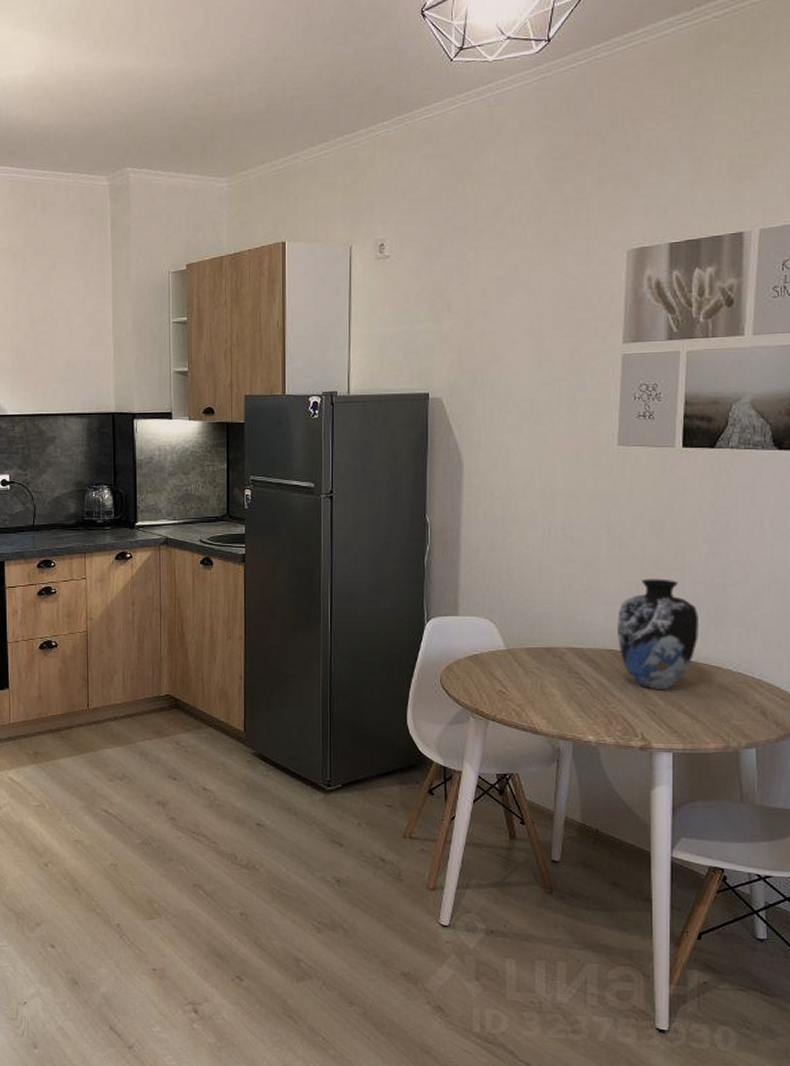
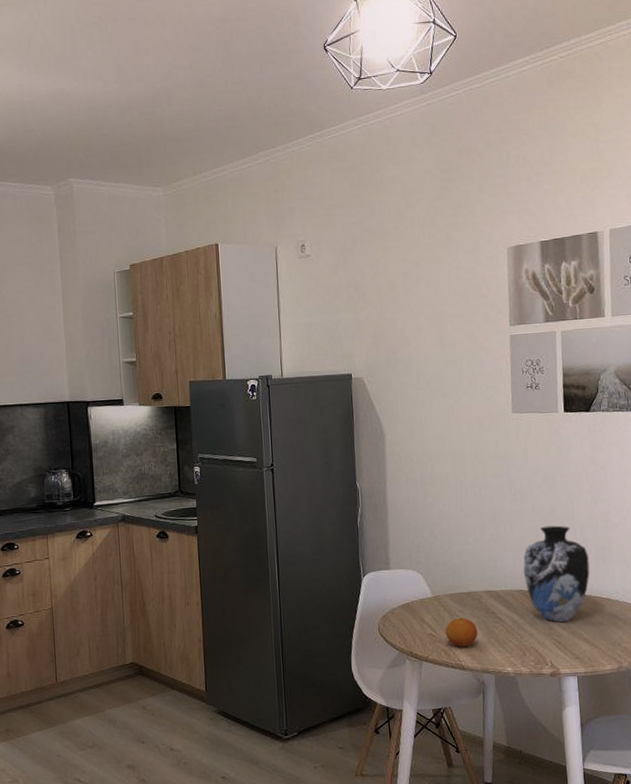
fruit: none [518,675,557,708] -> present [445,617,478,647]

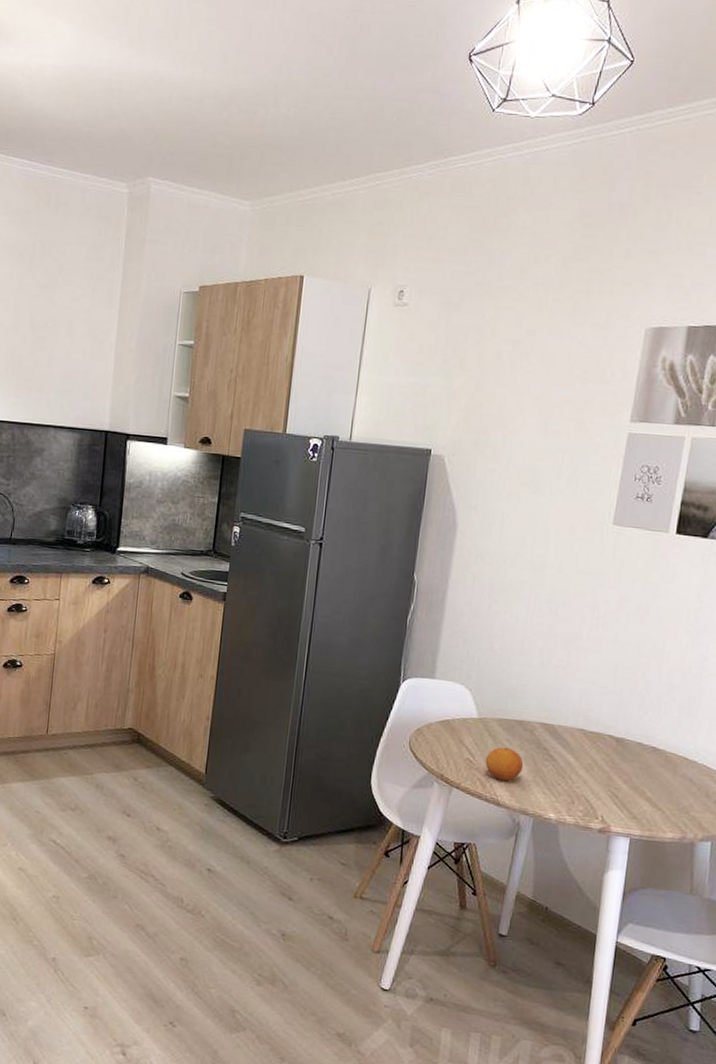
vase: present [523,525,590,623] -> none [589,661,672,775]

